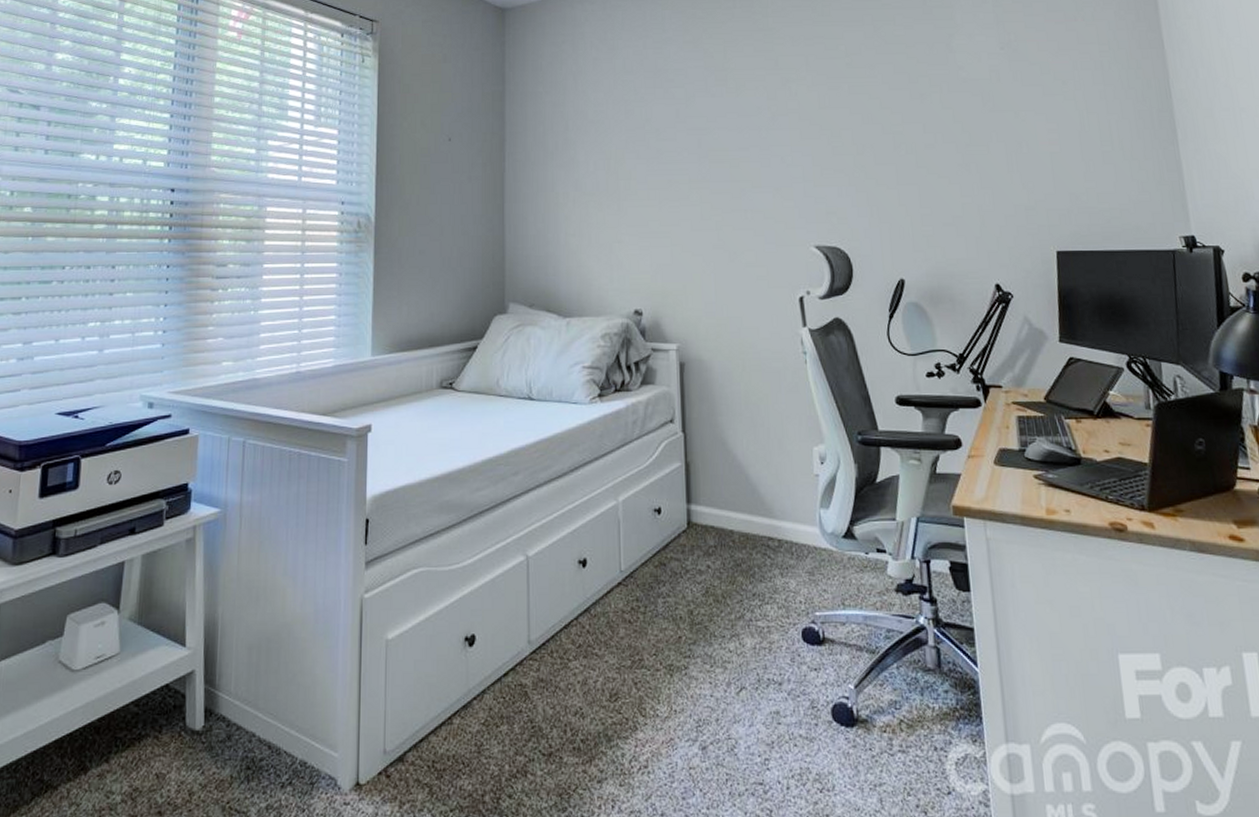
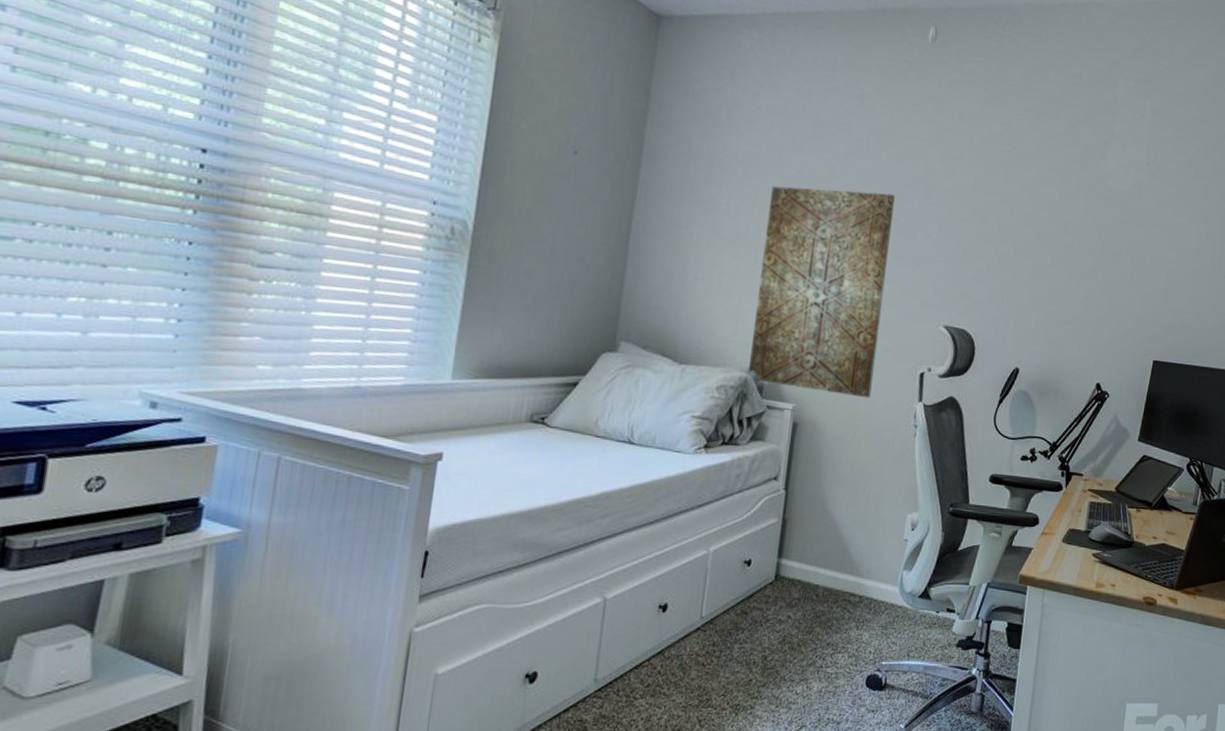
wall art: none [624,126,752,330] -> present [747,186,895,399]

